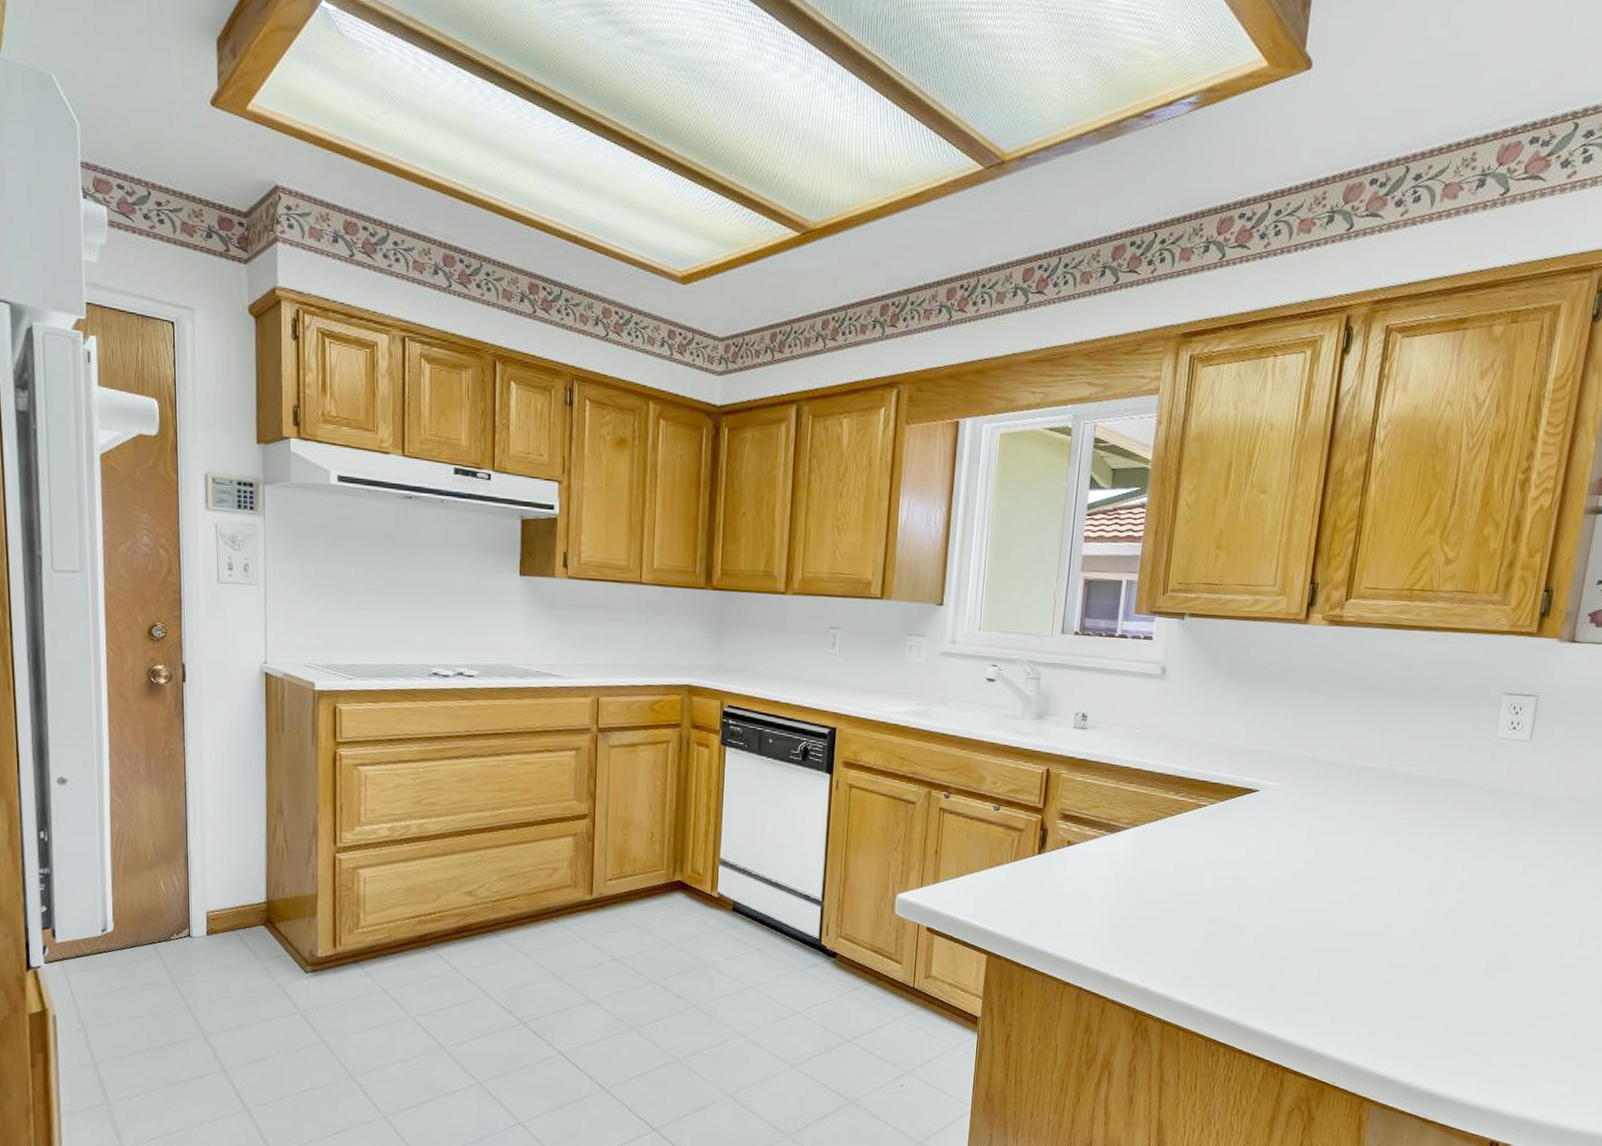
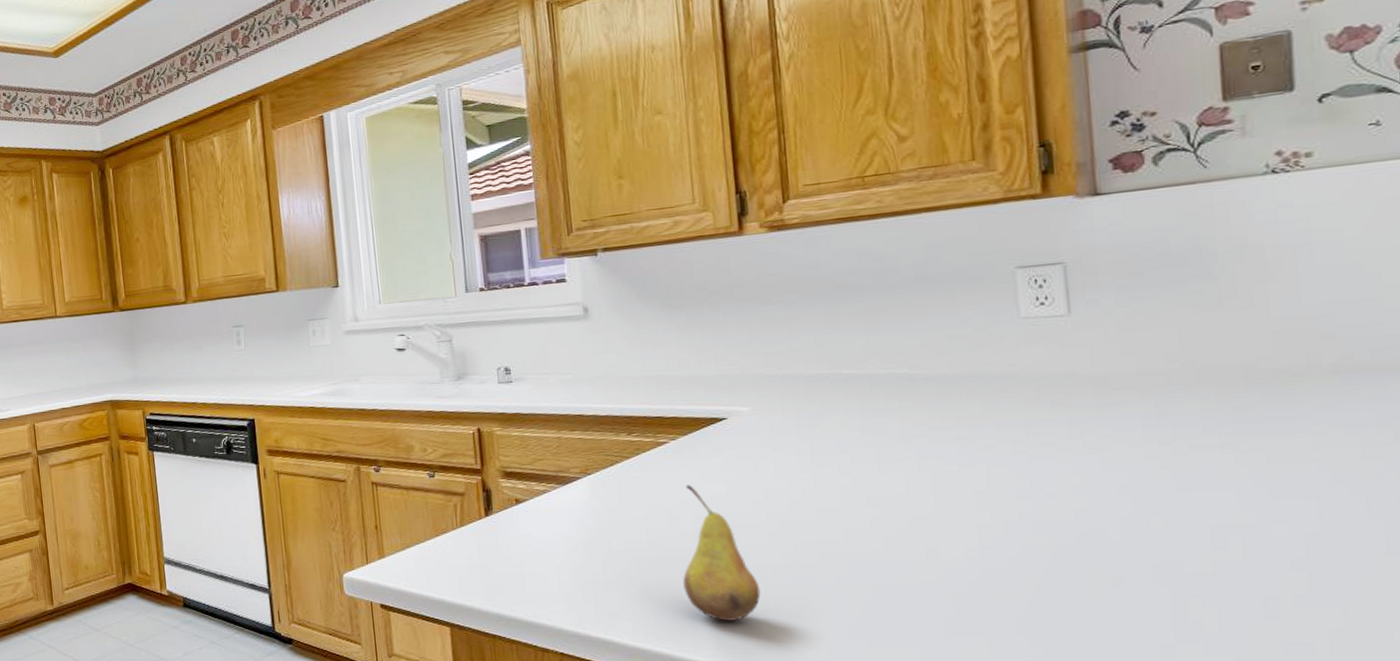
fruit: none [1193,846,1254,972] -> present [683,484,761,621]

